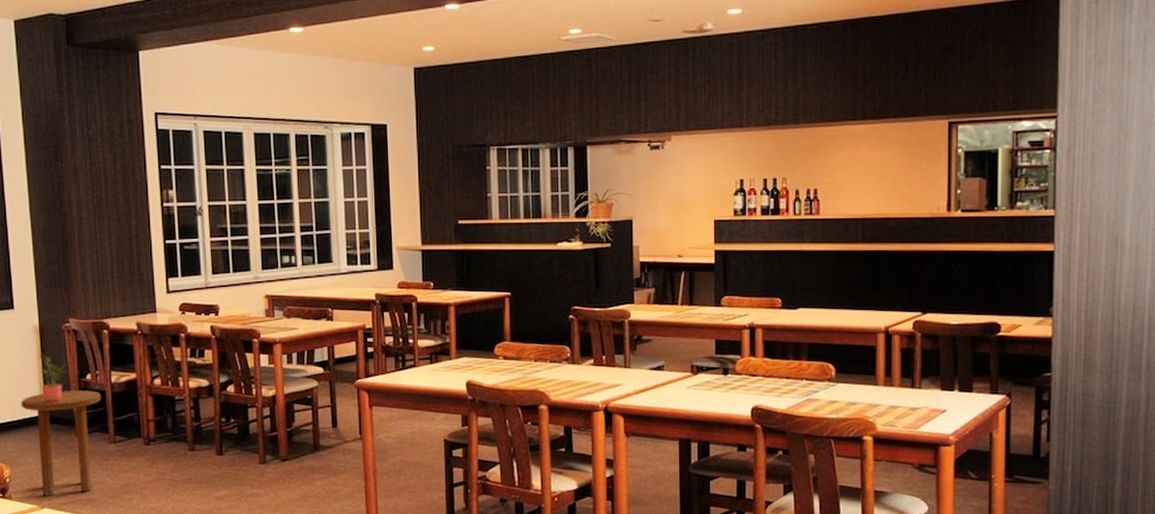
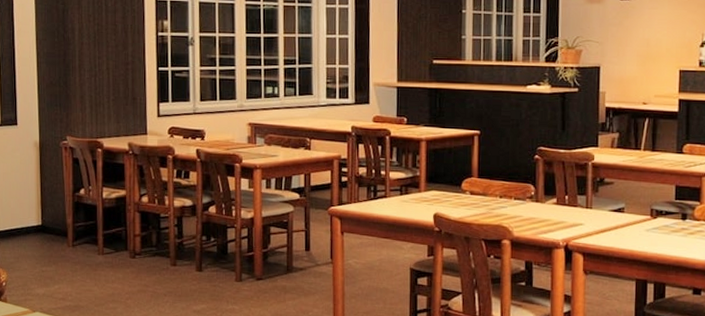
side table: present [21,390,101,496] -> none [19,203,93,301]
potted plant: present [40,354,70,402] -> none [39,168,65,214]

